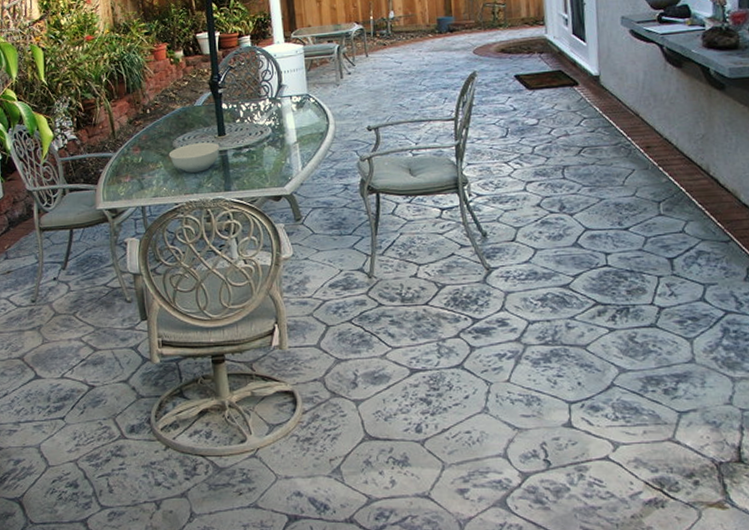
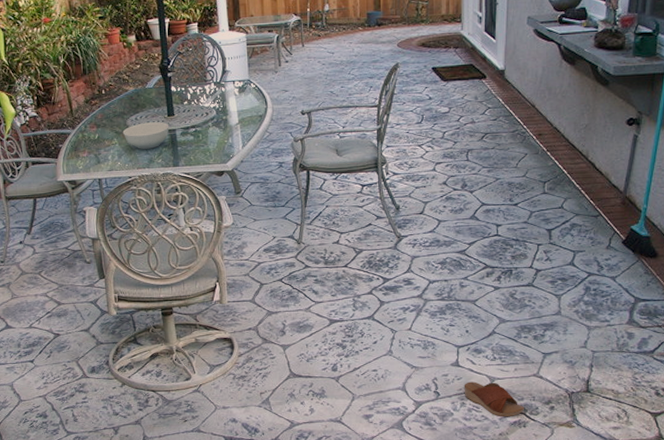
sandal: none [580,447,660,495] -> present [464,381,524,418]

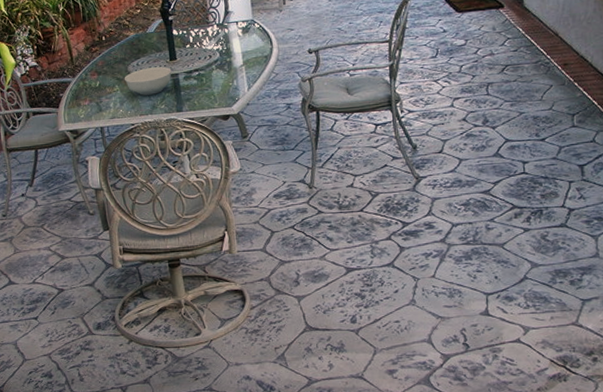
sandal: present [464,381,524,418] -> none [495,332,564,371]

